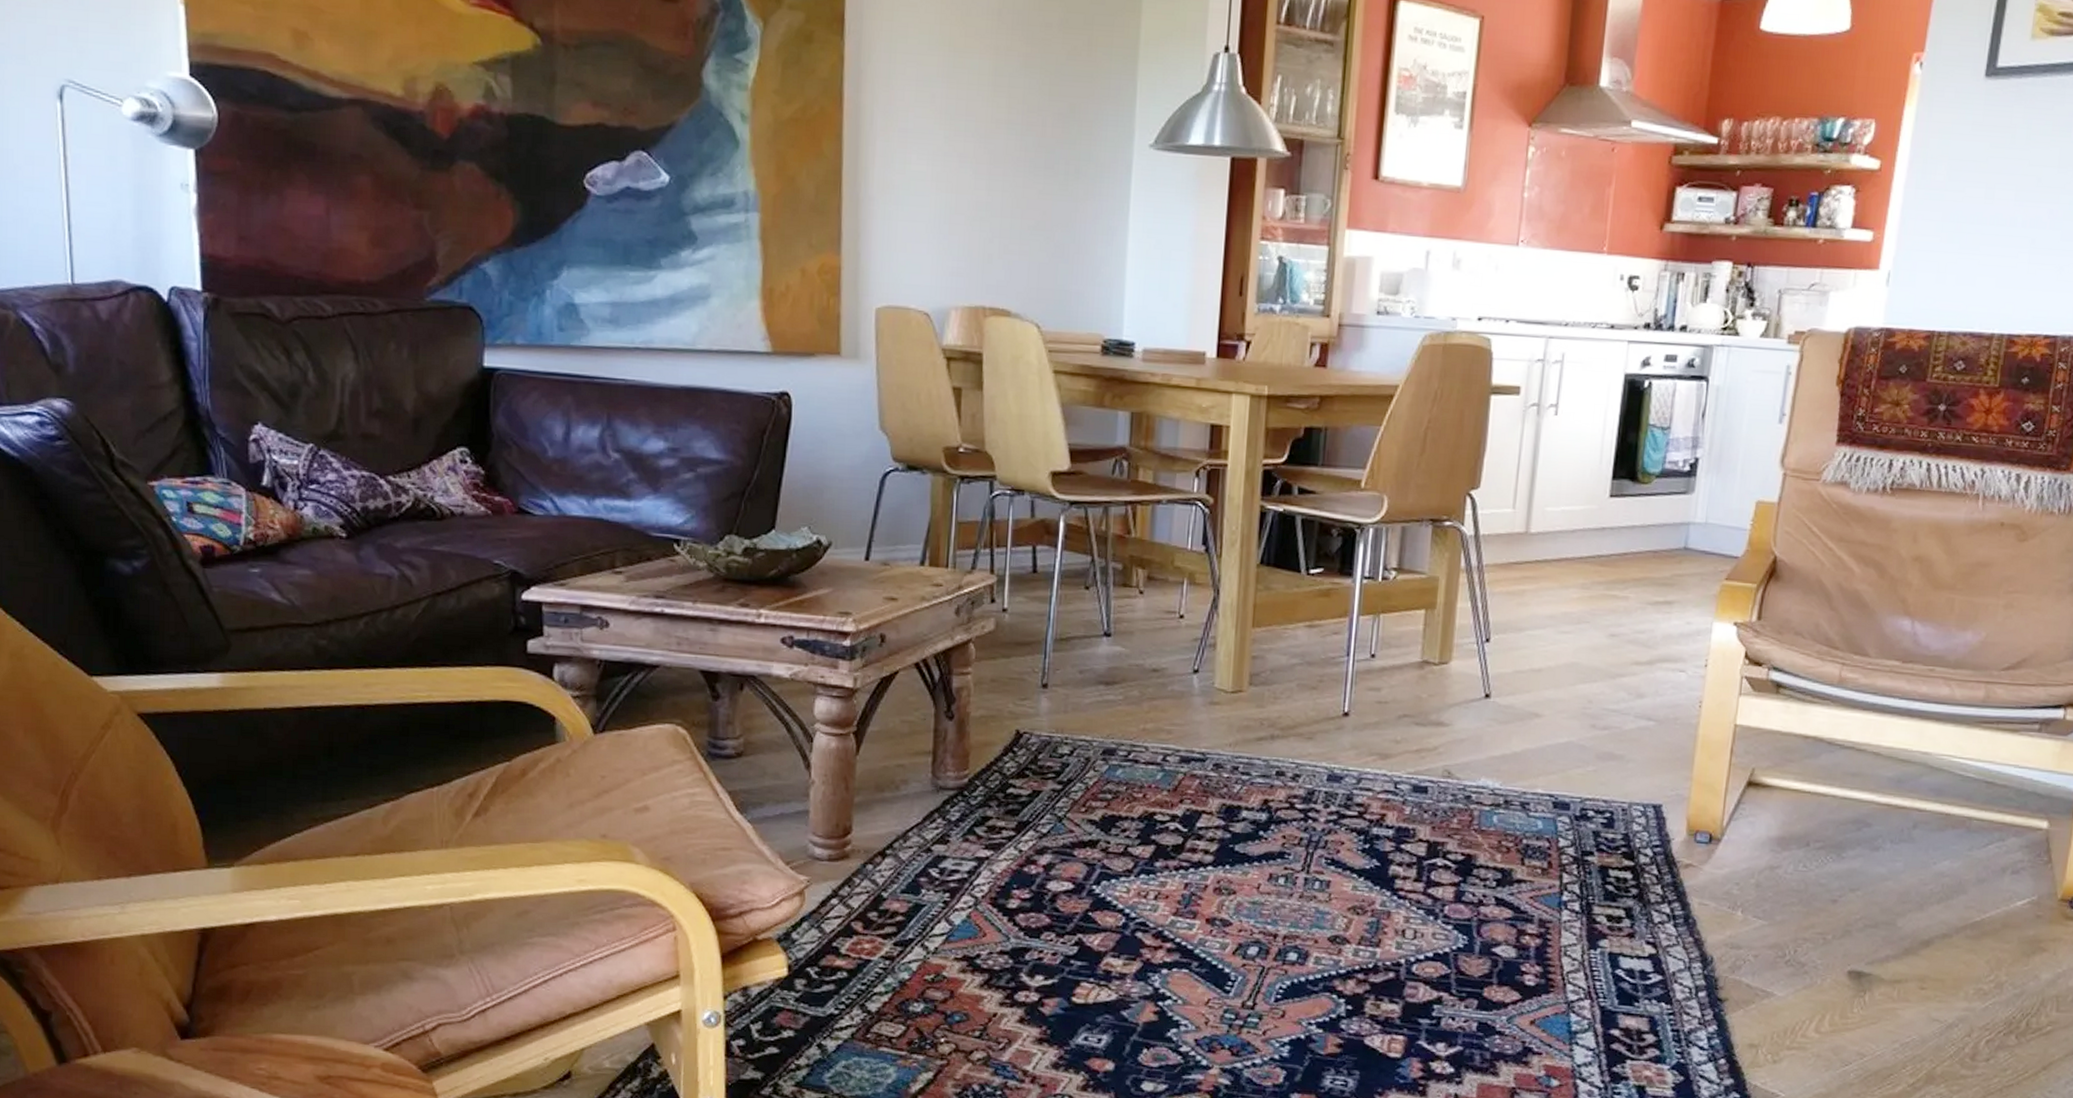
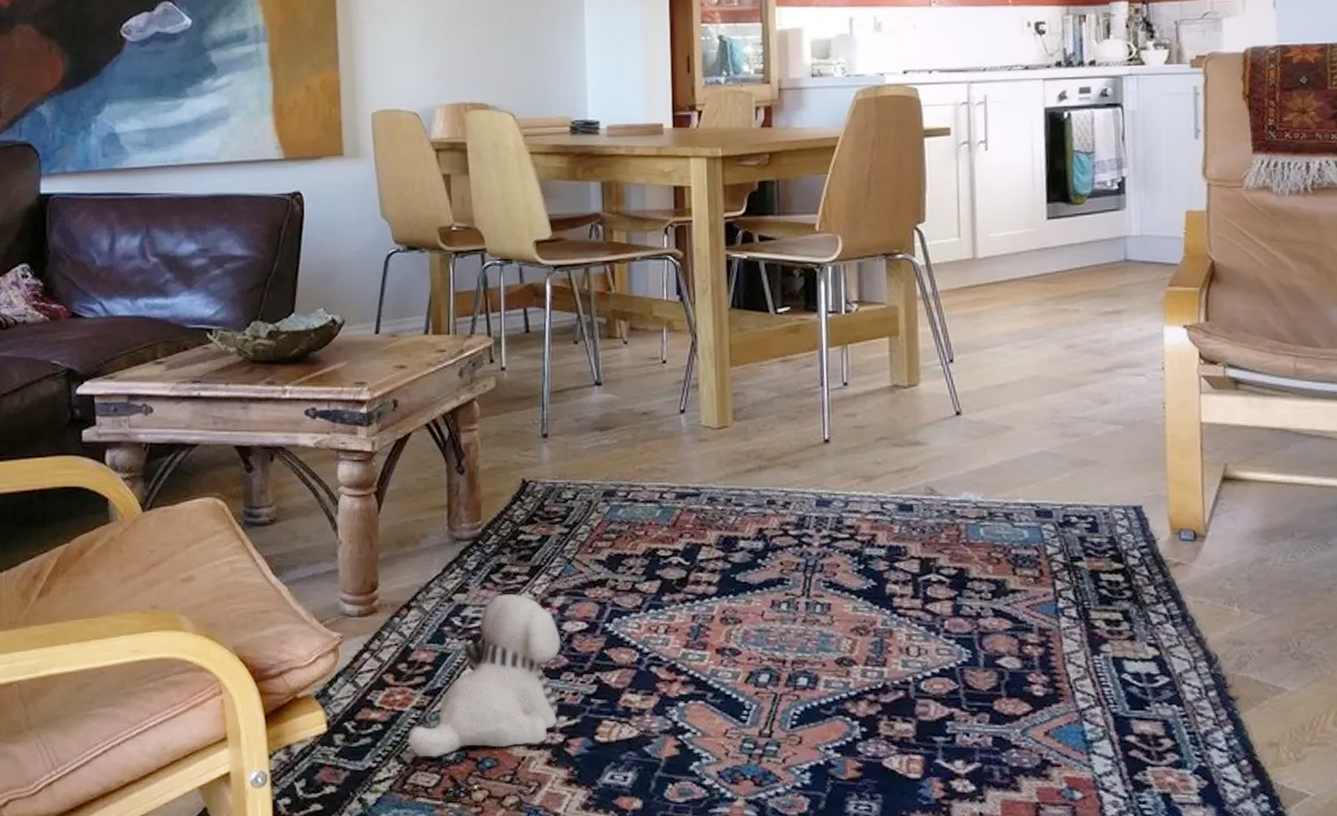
plush toy: none [875,848,1044,1009] -> present [409,594,561,757]

